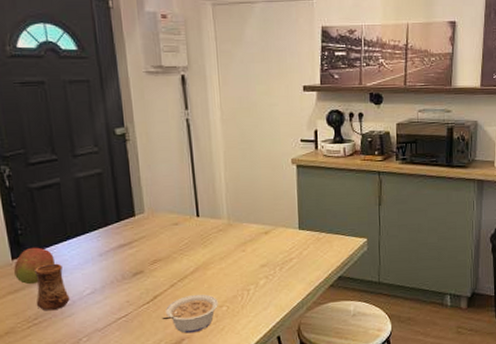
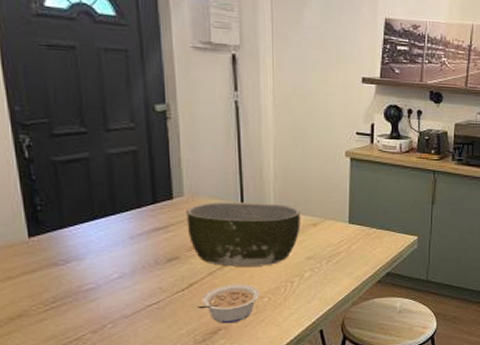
fruit: present [14,247,55,285] -> none [30,225,78,265]
cup: present [35,263,70,311] -> none [55,244,95,294]
bowl: none [147,214,253,278] -> present [186,201,301,267]

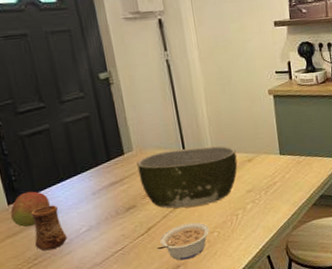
fruit: none [30,225,78,265] -> present [10,191,50,227]
cup: none [55,244,95,294] -> present [31,205,67,251]

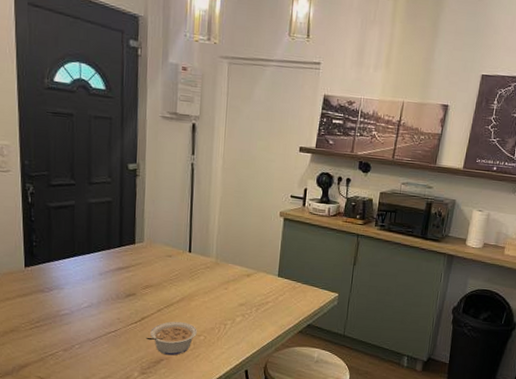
fruit: present [10,191,50,227] -> none [25,259,60,292]
cup: present [31,205,67,251] -> none [40,275,69,317]
bowl: present [137,145,238,209] -> none [144,249,237,308]

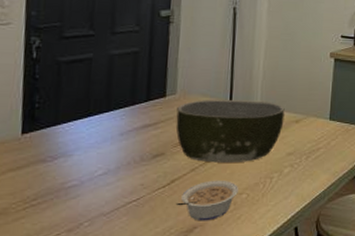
bowl: none [144,249,237,308] -> present [175,99,285,163]

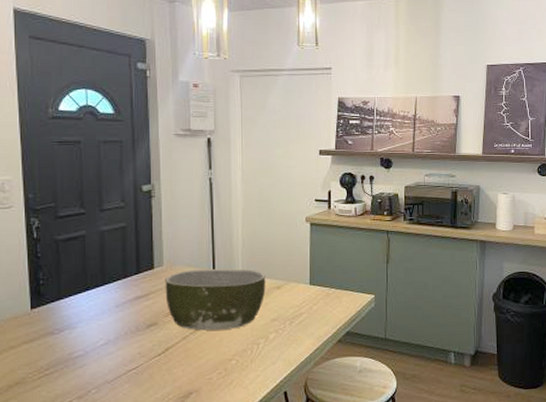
legume: present [175,180,238,221] -> none [171,347,228,387]

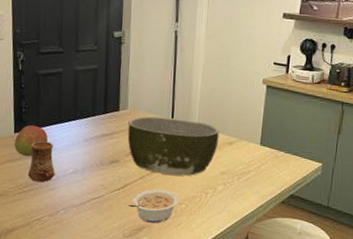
fruit: none [32,297,72,335] -> present [15,125,48,157]
cup: none [49,313,83,362] -> present [27,141,55,183]
legume: none [171,347,228,387] -> present [128,188,179,224]

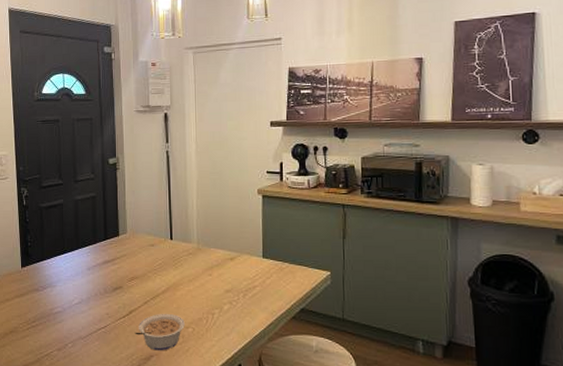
fruit: present [15,125,48,157] -> none [22,258,53,291]
cup: present [27,141,55,183] -> none [35,273,61,316]
bowl: present [127,116,219,176] -> none [128,237,220,298]

